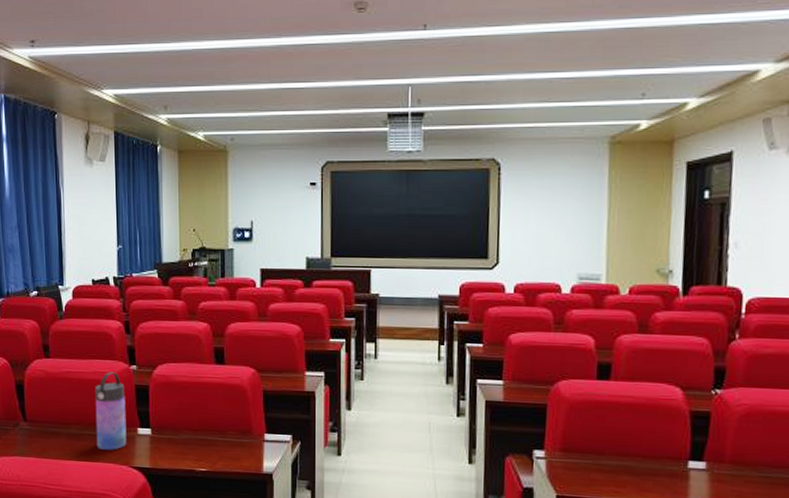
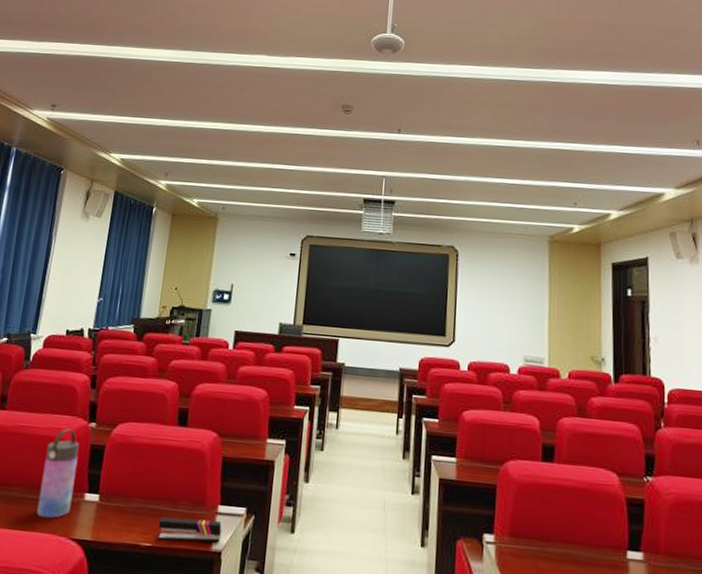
stapler: none [210,446,271,466] -> present [156,517,222,543]

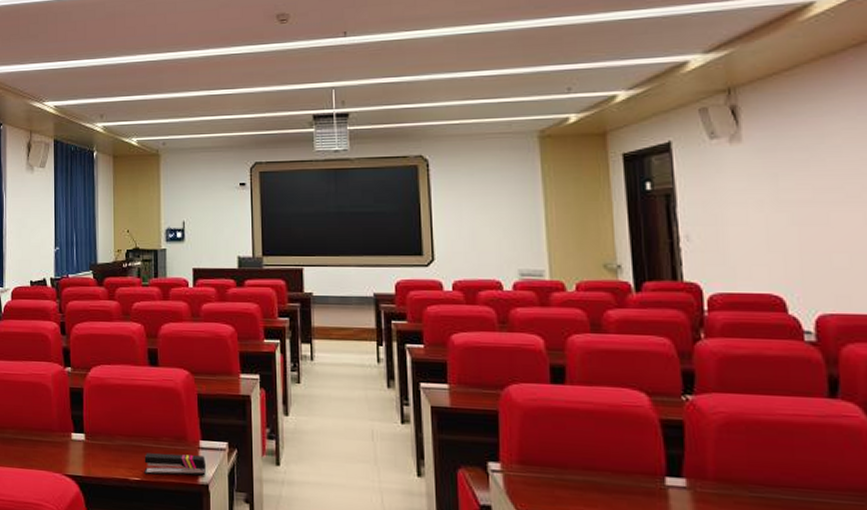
water bottle: present [36,428,79,518] -> none [30,374,61,456]

